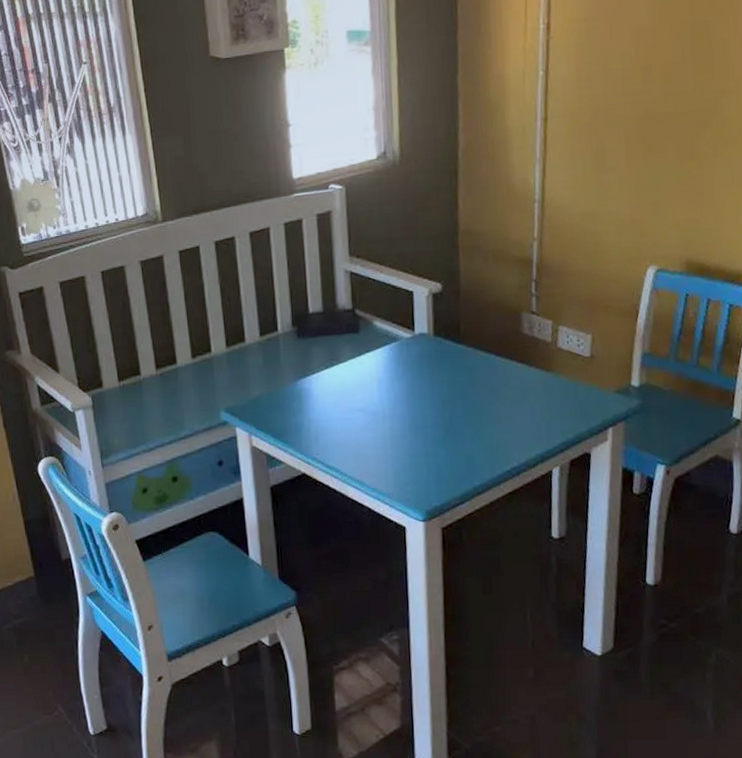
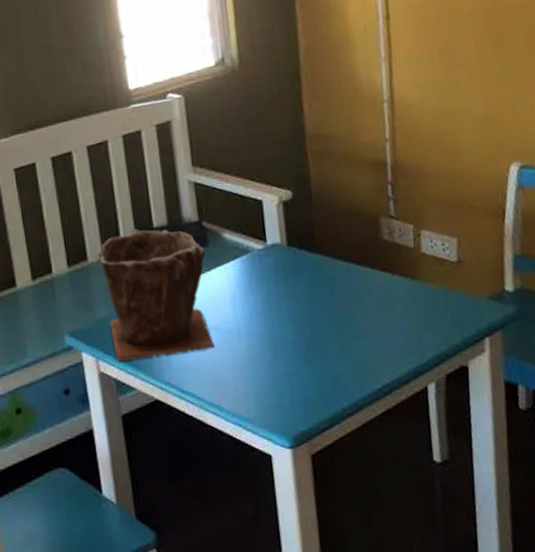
plant pot: none [255,313,360,437] -> present [97,228,215,361]

